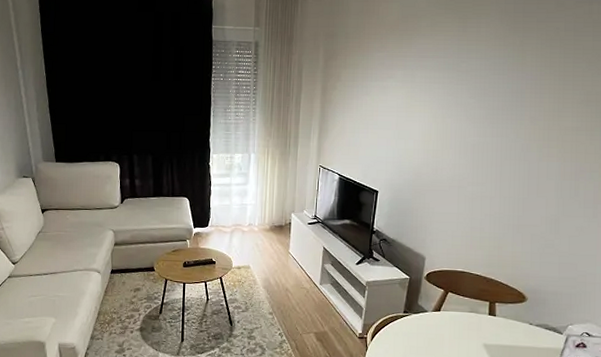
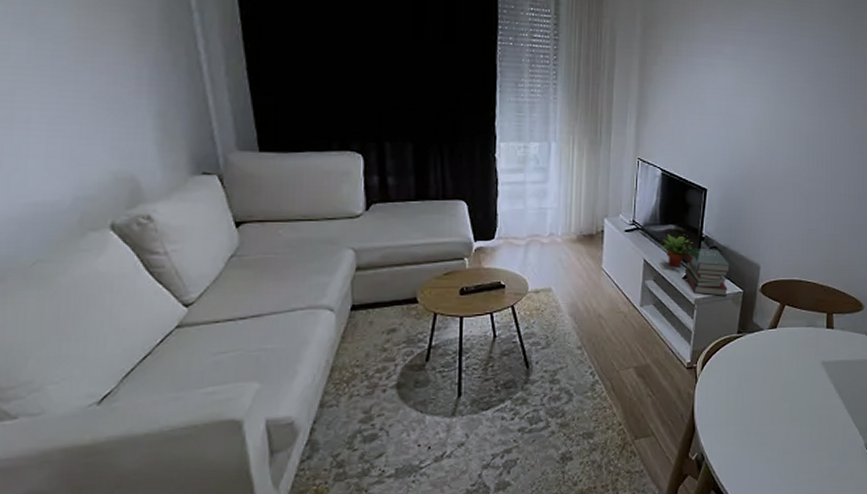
succulent plant: none [338,227,365,255] -> present [661,234,693,268]
books: none [358,239,397,281] -> present [685,248,730,296]

